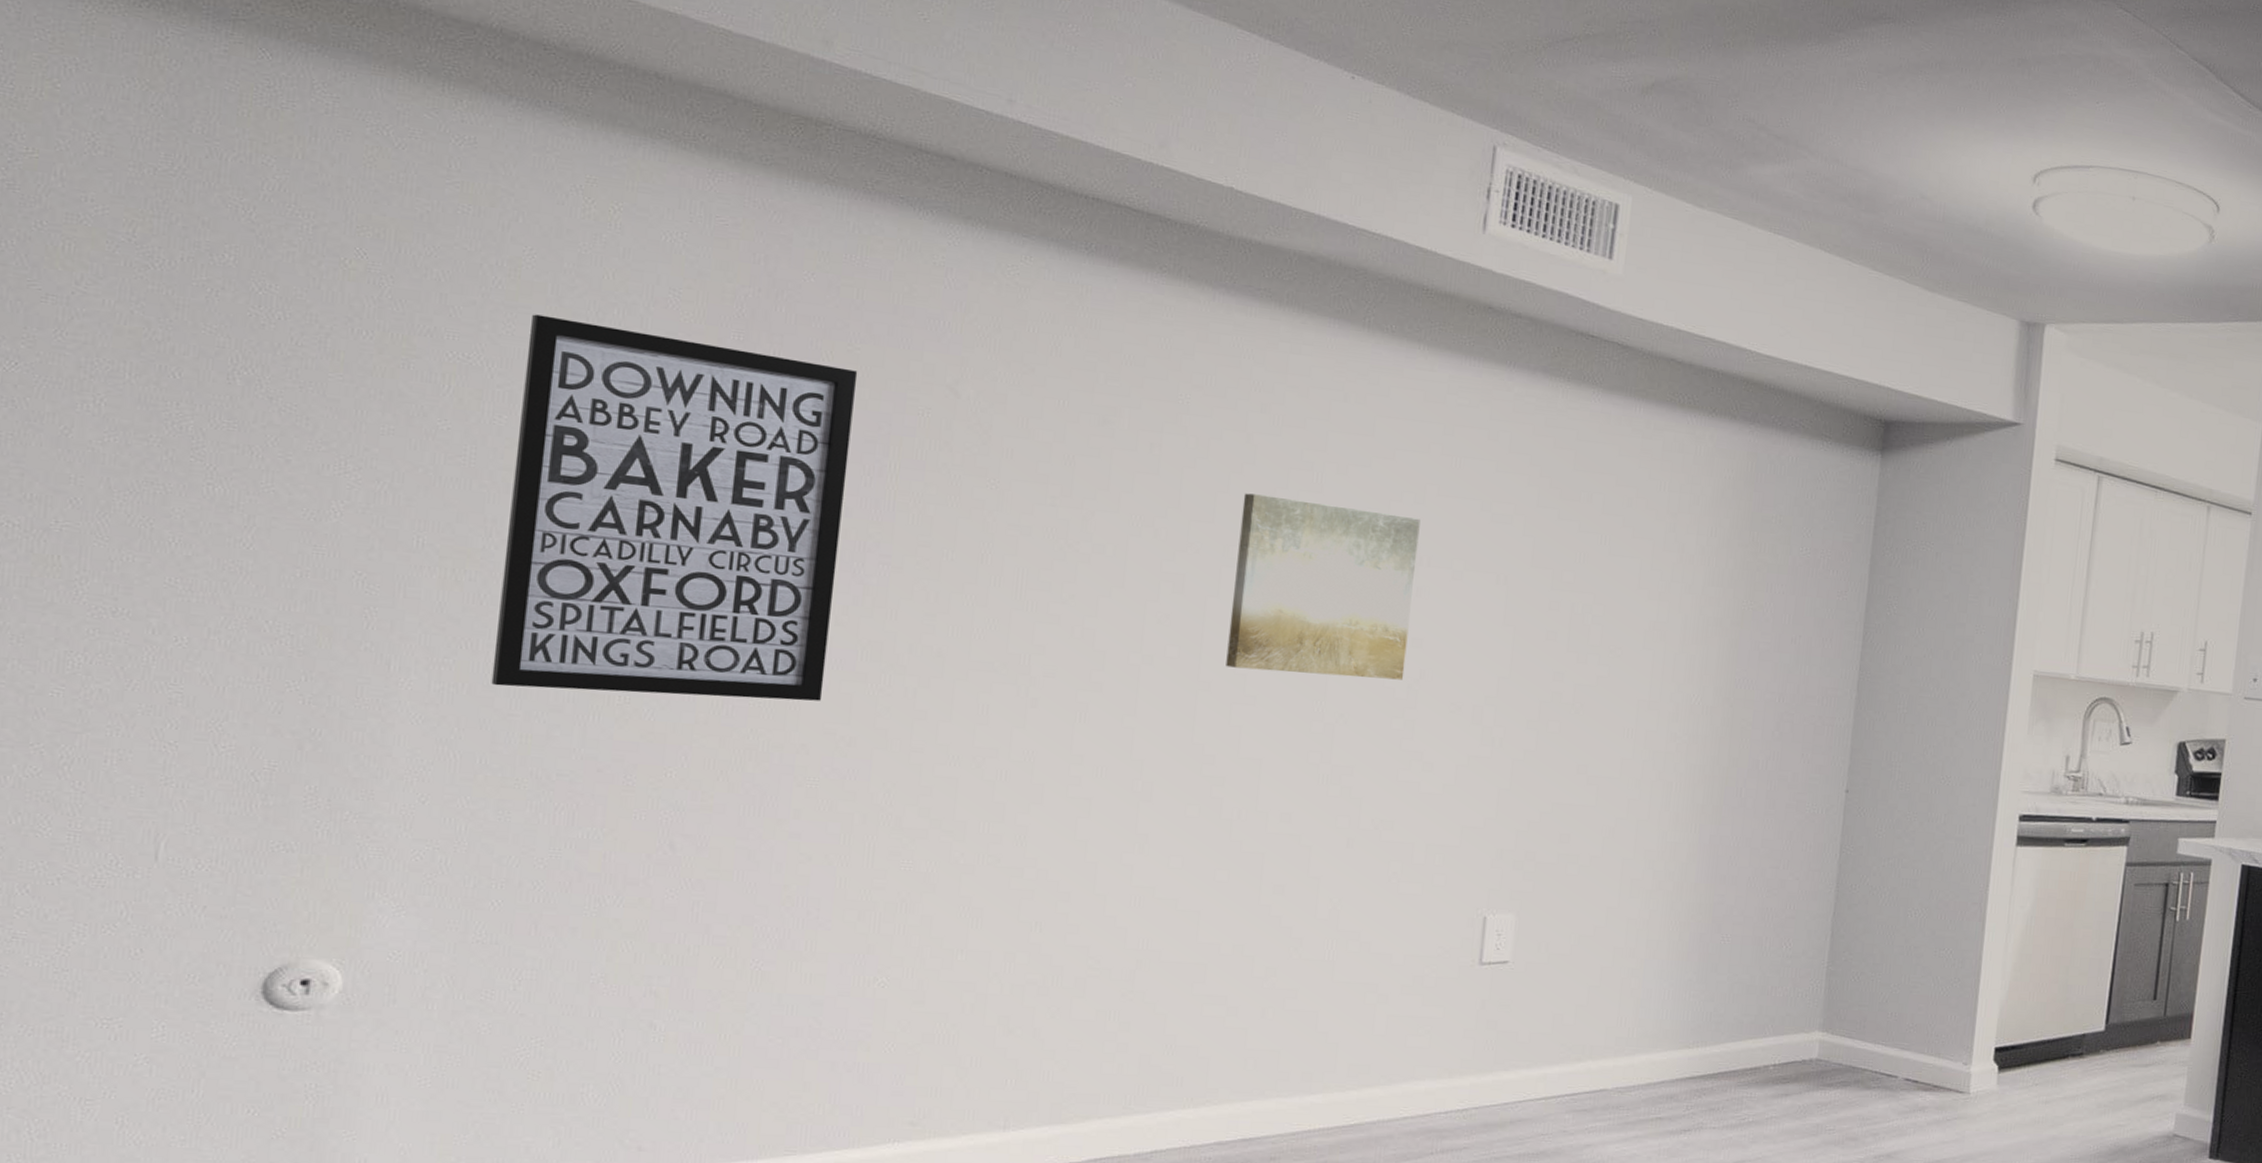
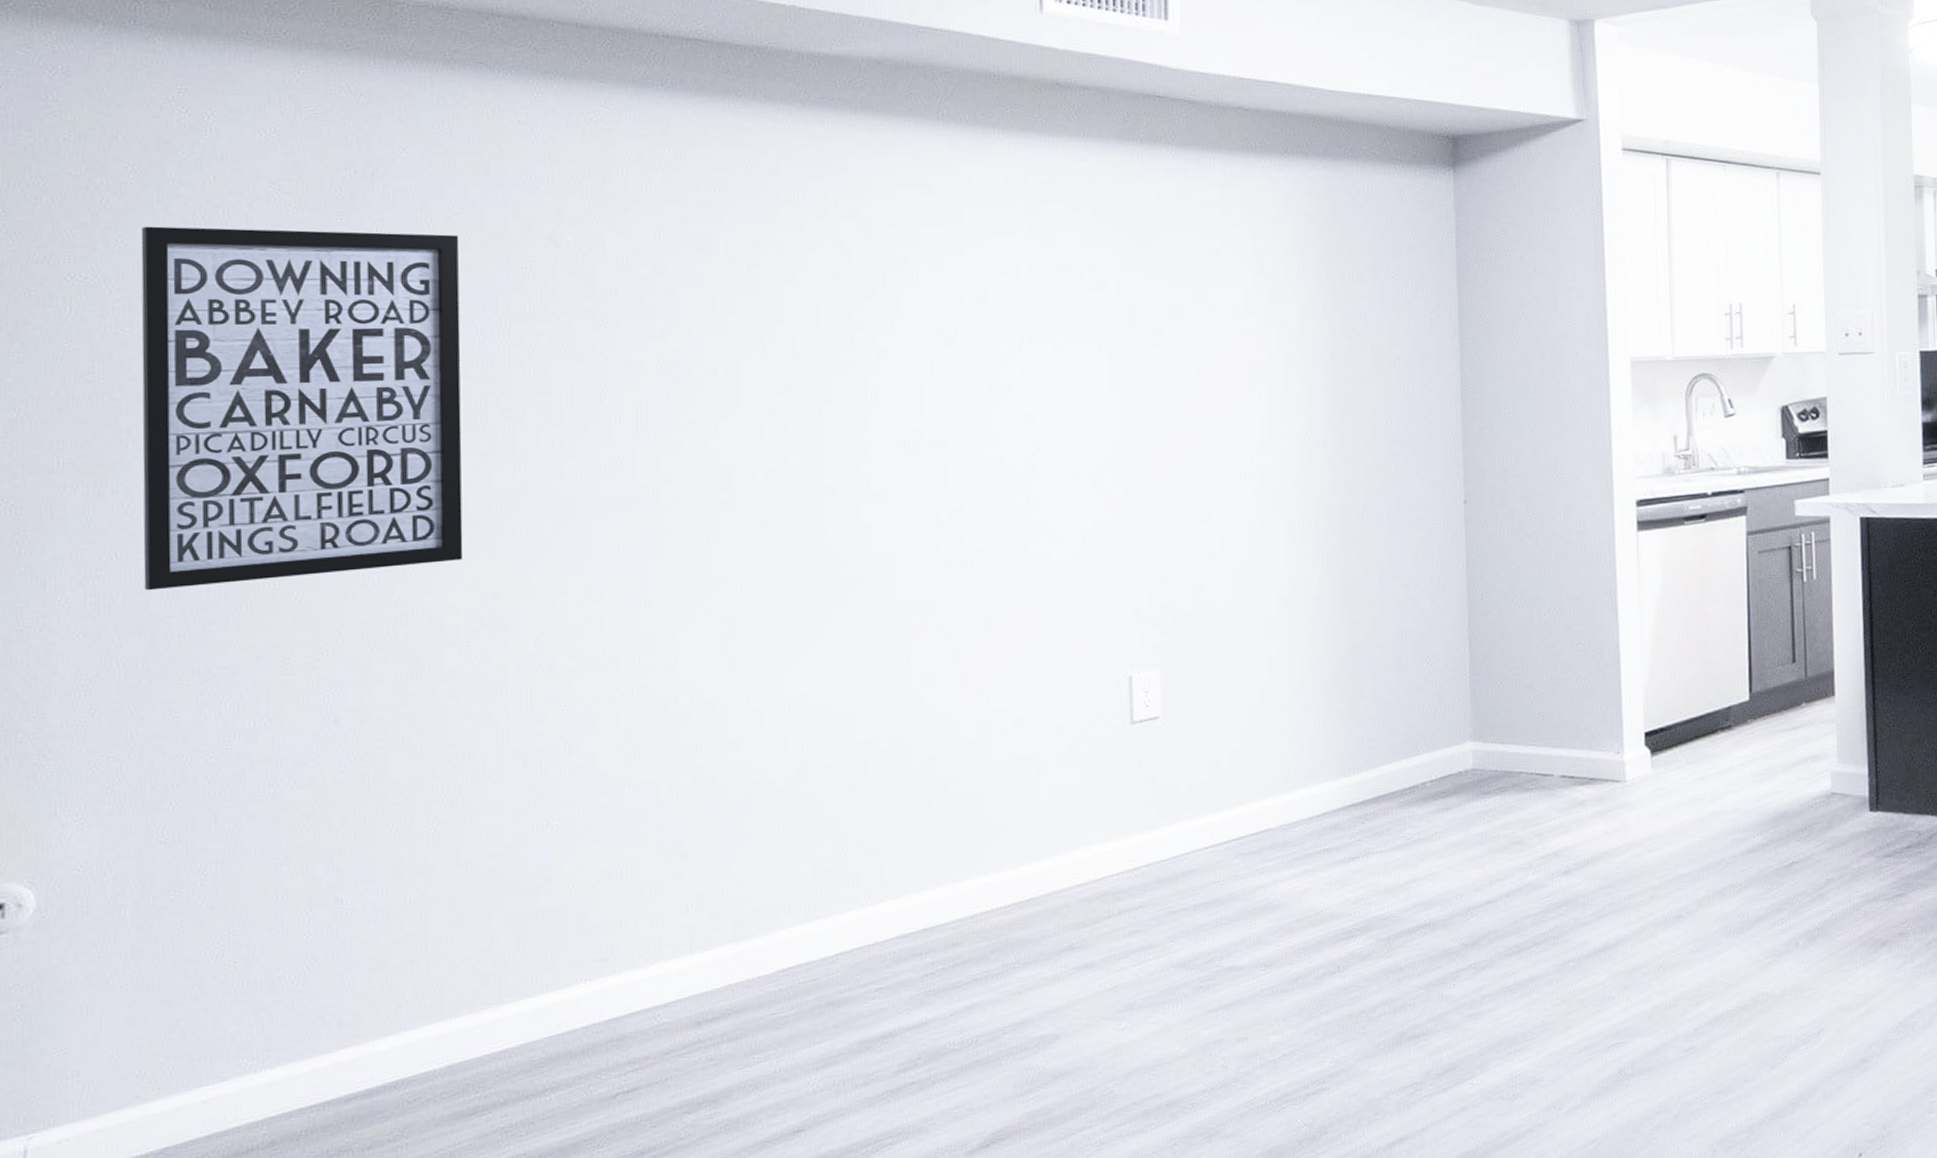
wall art: present [1226,493,1421,680] -> none [844,297,1021,469]

